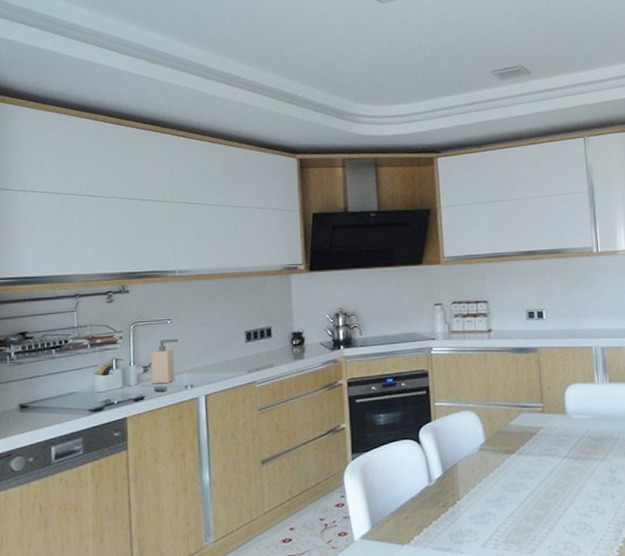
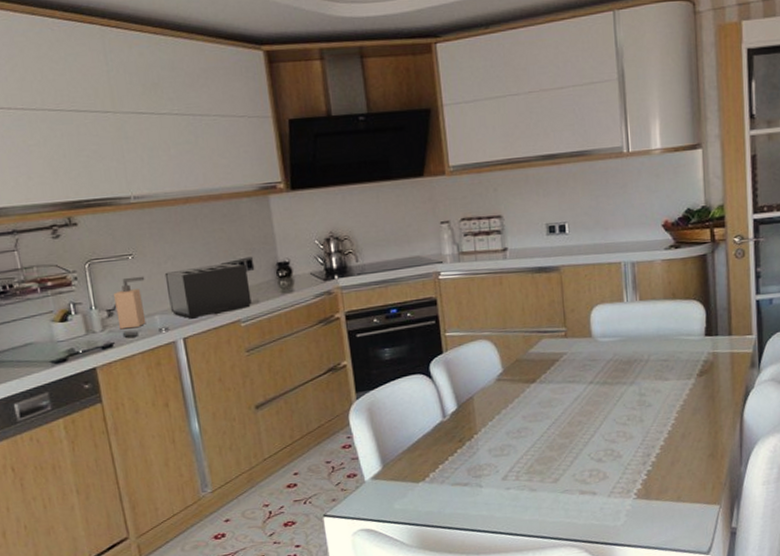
toaster: none [196,330,267,378] -> present [164,263,252,319]

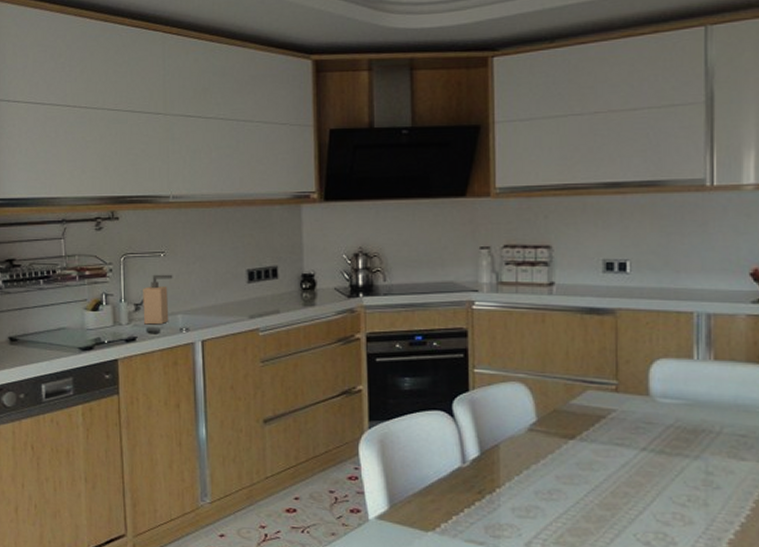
toaster: present [164,263,252,319] -> none [192,269,272,322]

